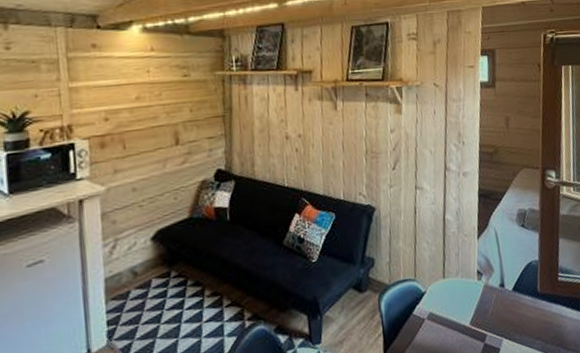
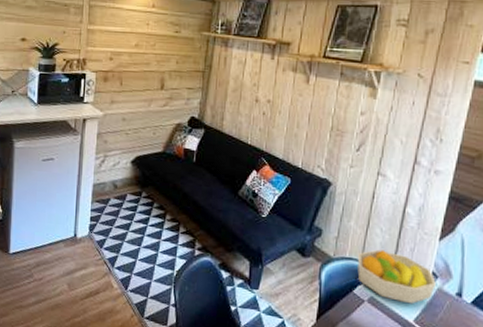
fruit bowl: none [412,262,482,310] -> present [357,249,436,304]

